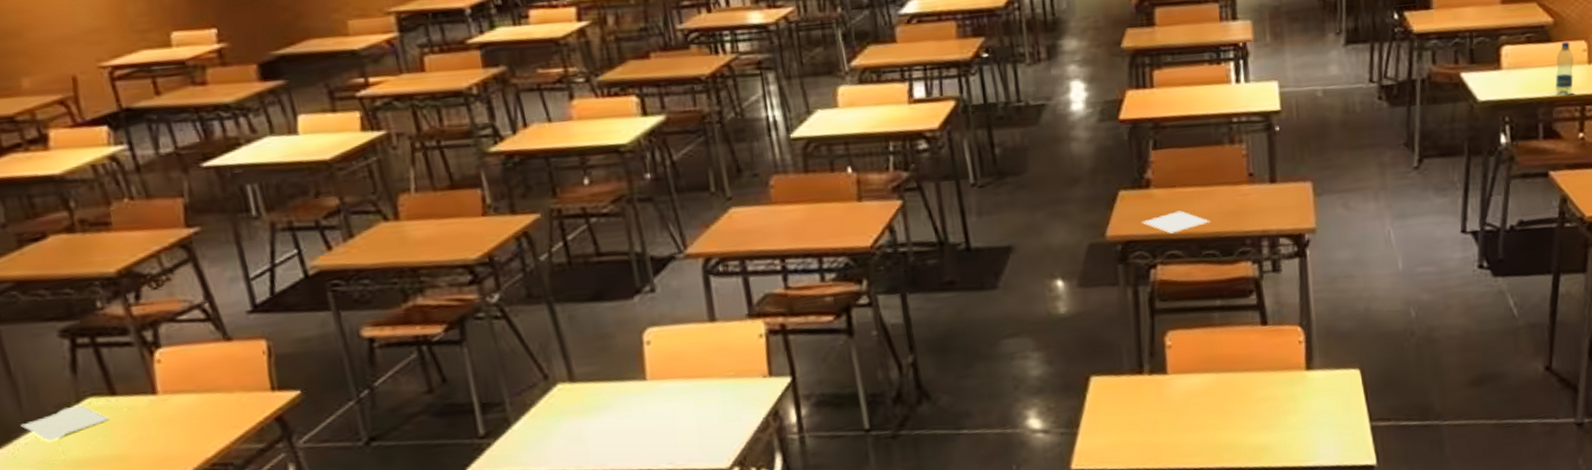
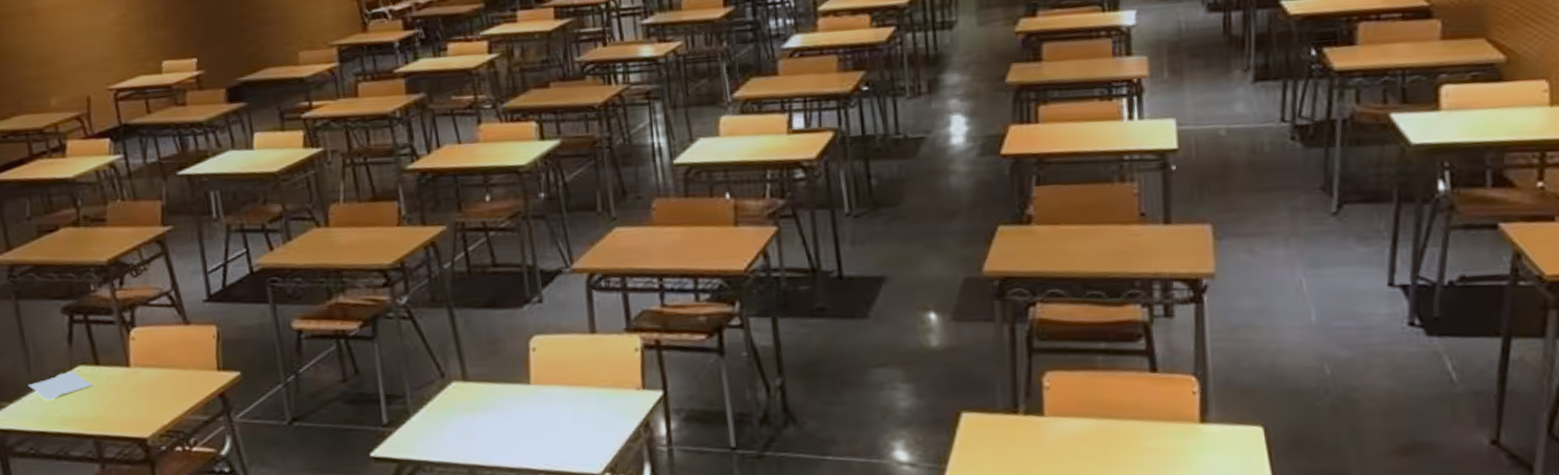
paper sheet: present [1141,210,1210,234] -> none [1021,248,1096,272]
bottle: present [1554,42,1574,96] -> none [1507,81,1531,140]

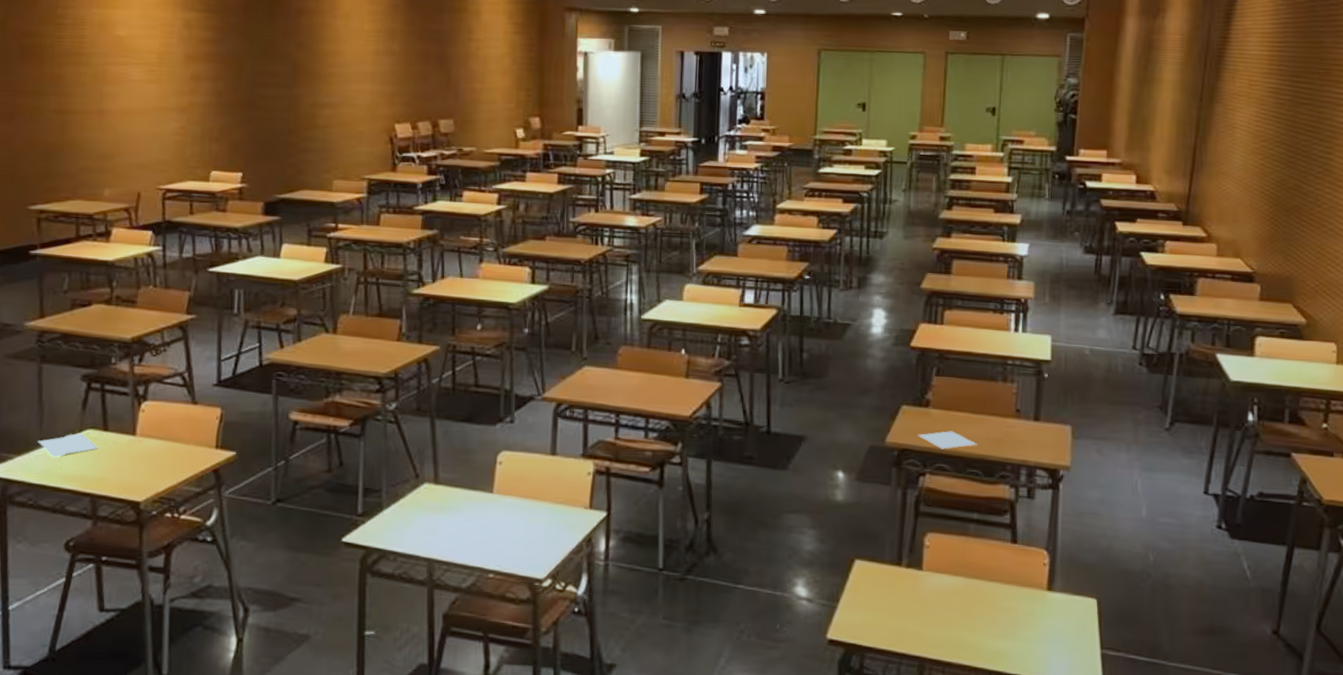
paper sheet: none [1021,248,1096,272] -> present [918,431,977,449]

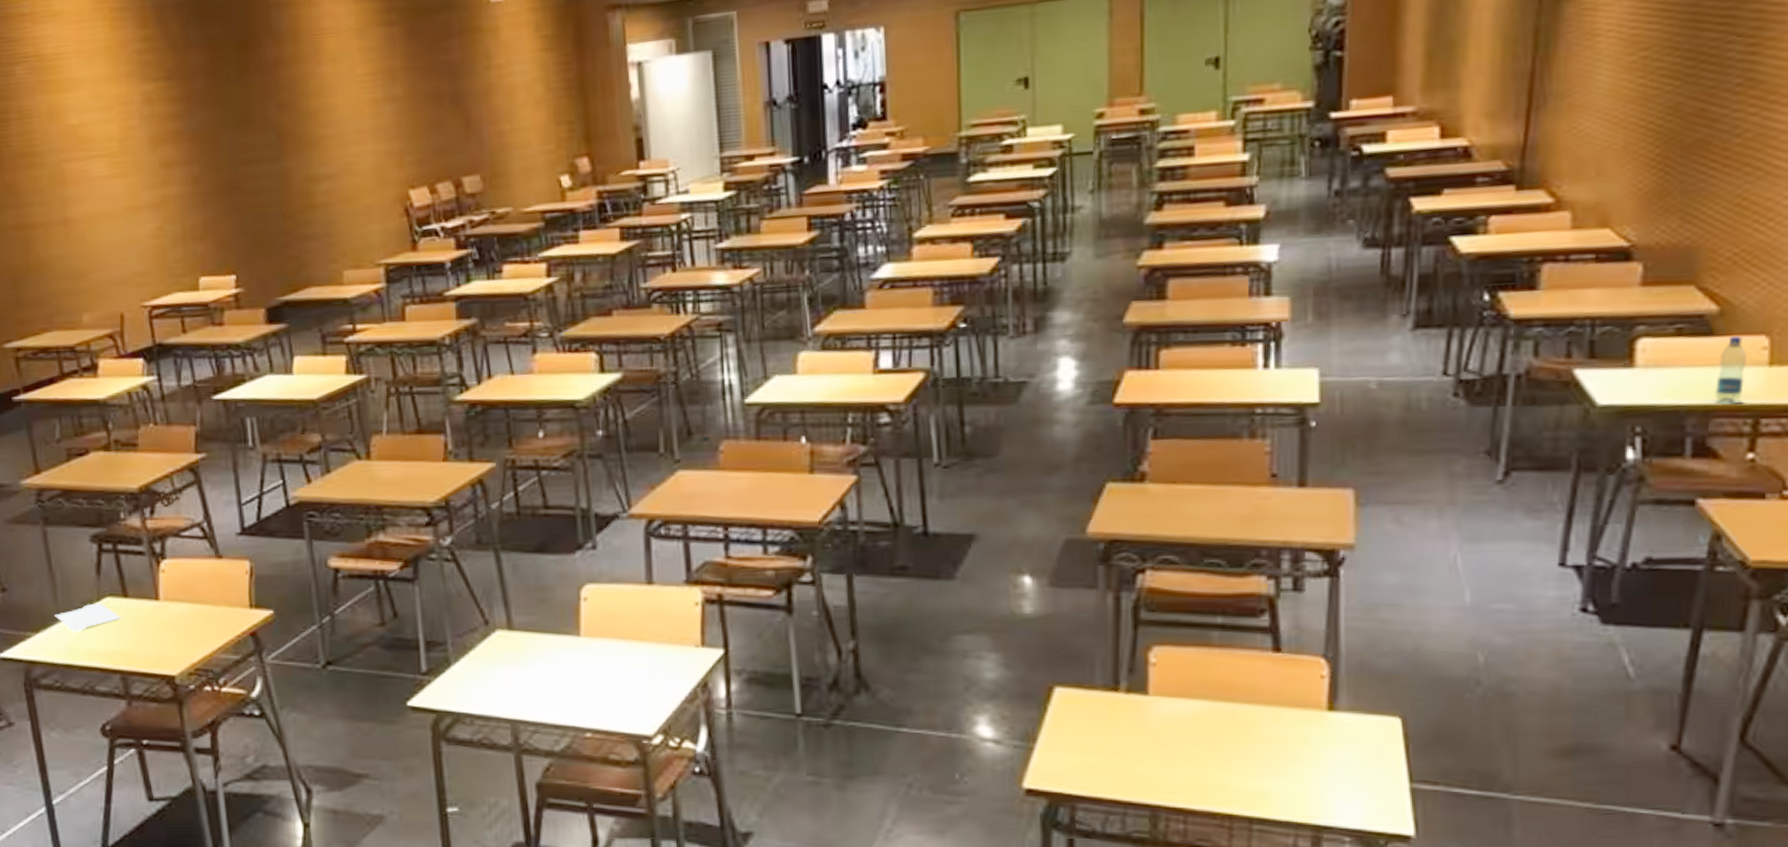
paper sheet: present [918,431,977,449] -> none [1131,510,1217,536]
bottle: none [1303,342,1322,389] -> present [1714,336,1746,405]

